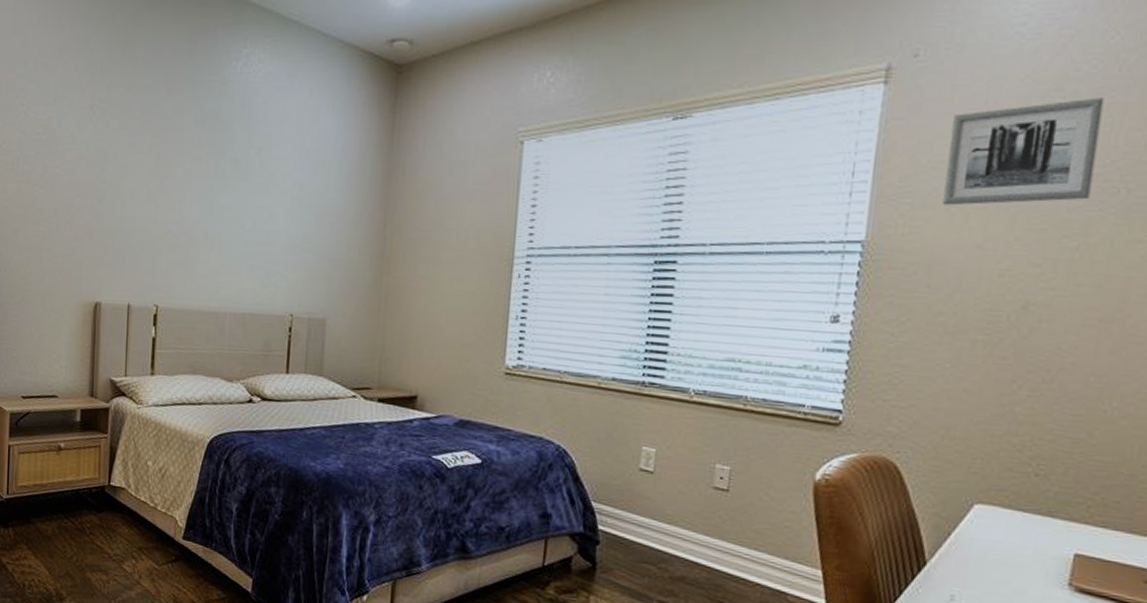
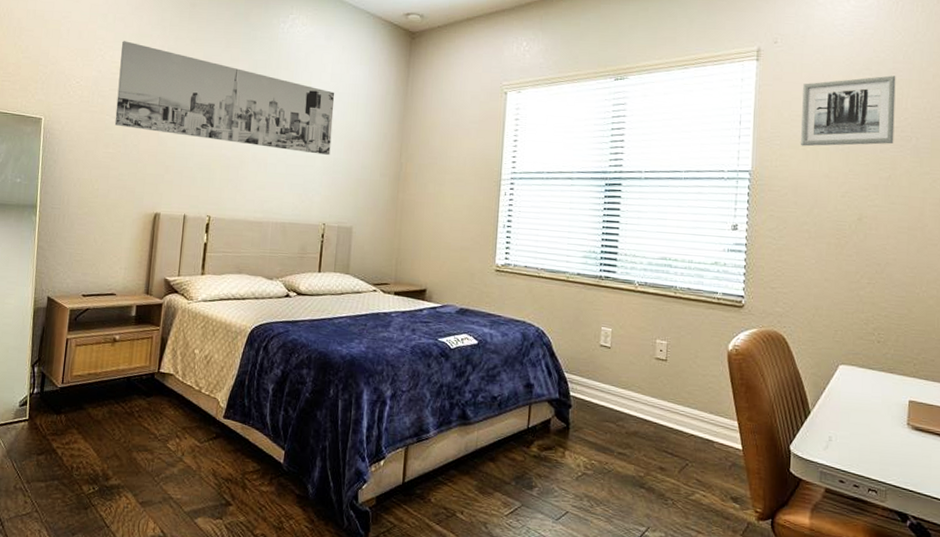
wall art: none [44,92,302,229] -> present [114,41,335,155]

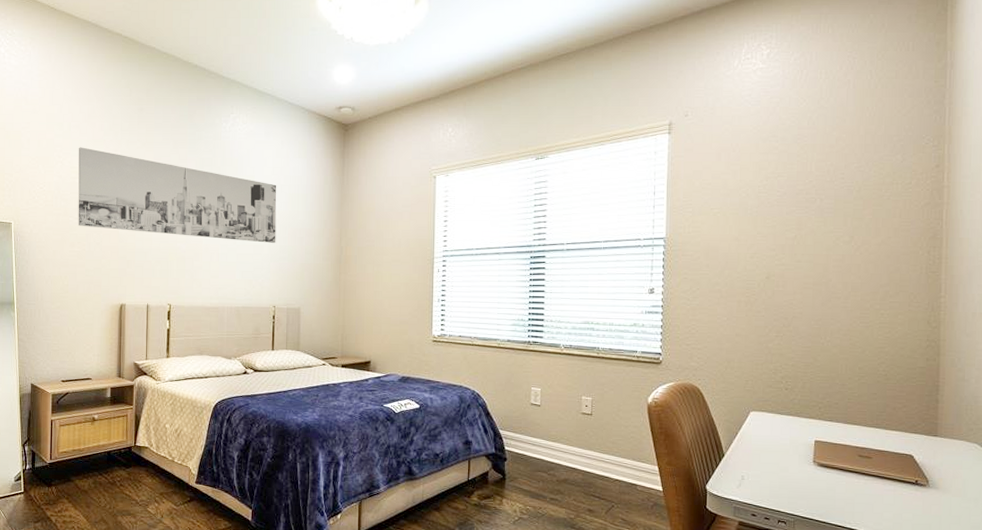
wall art: present [801,75,896,147] -> none [712,141,801,213]

